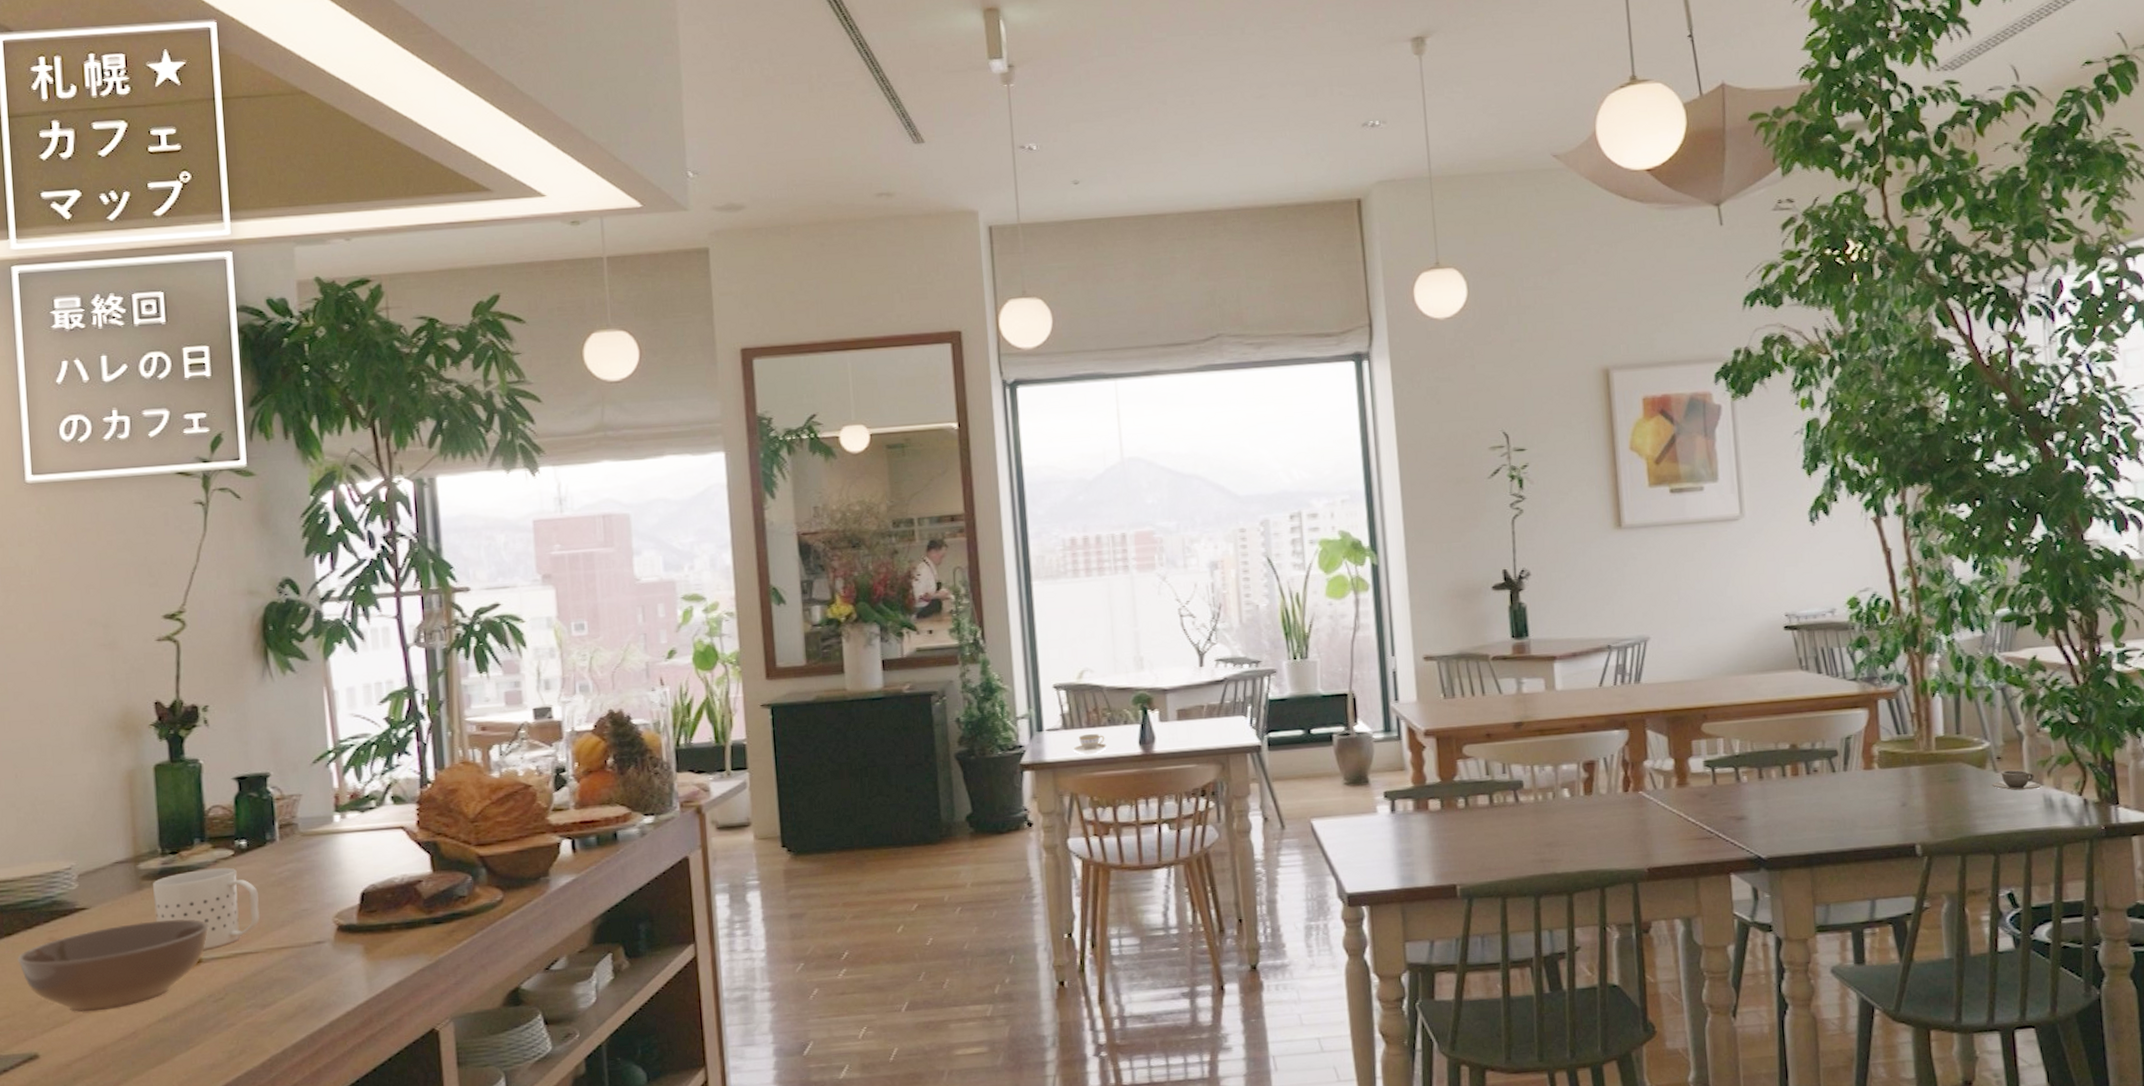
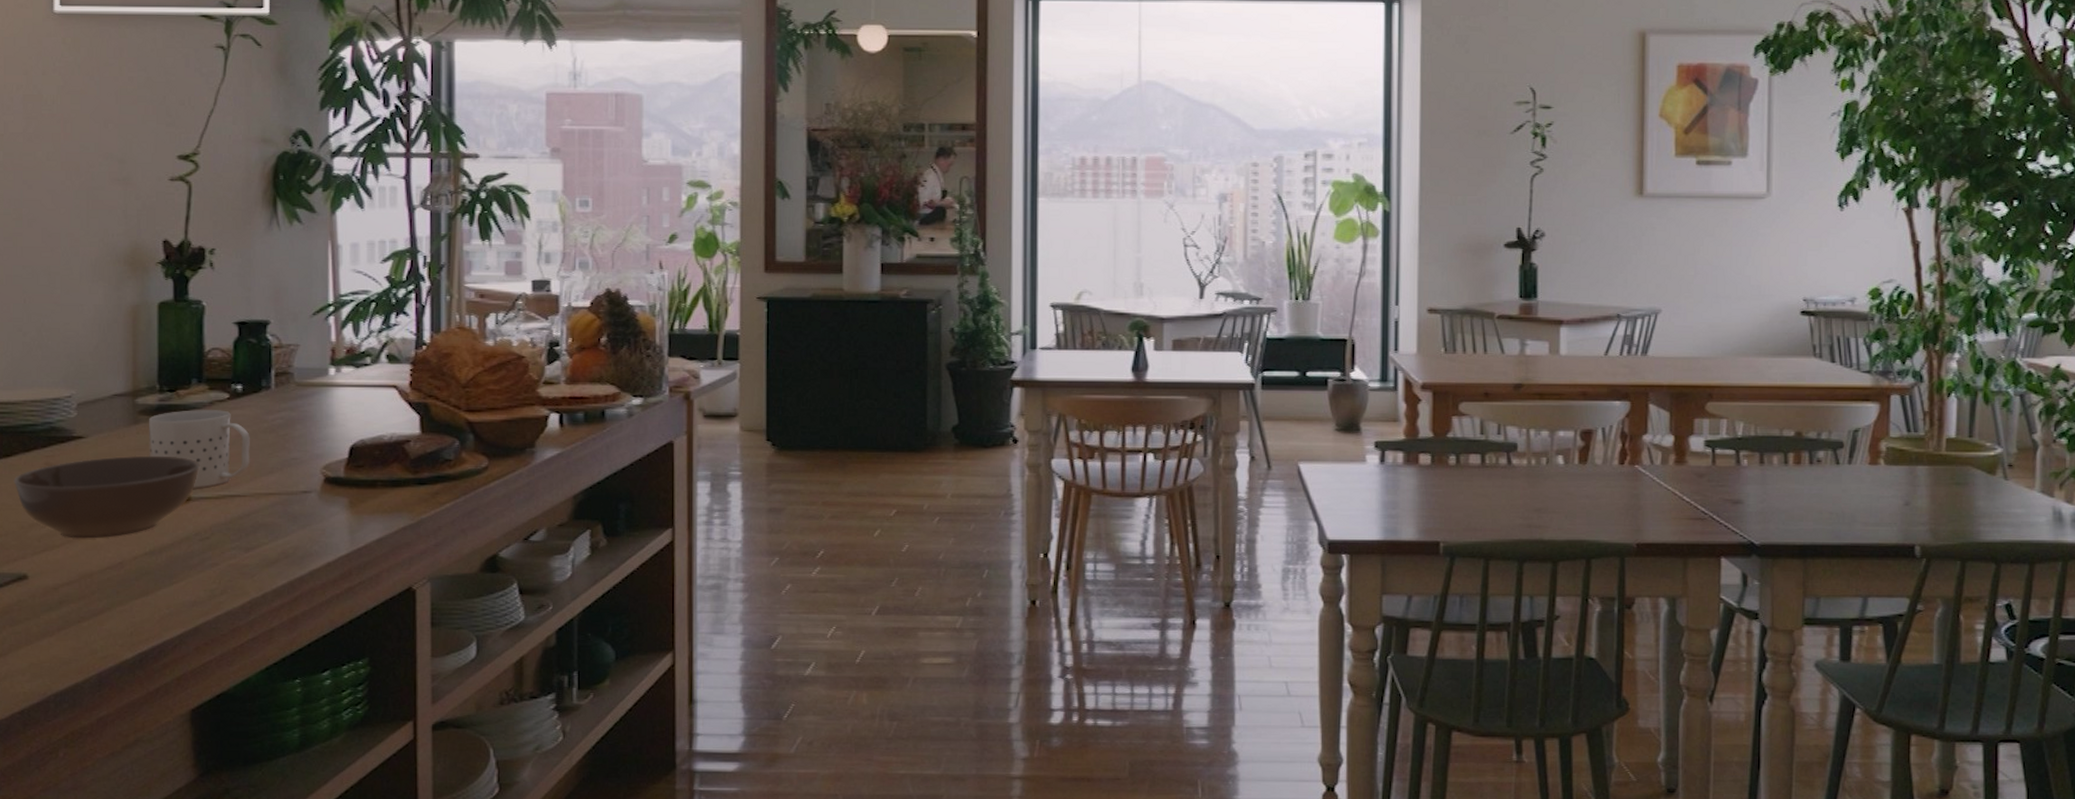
teacup: present [1074,733,1107,755] -> none [1066,355,1099,377]
teacup: present [1992,770,2041,791] -> none [2000,479,2051,501]

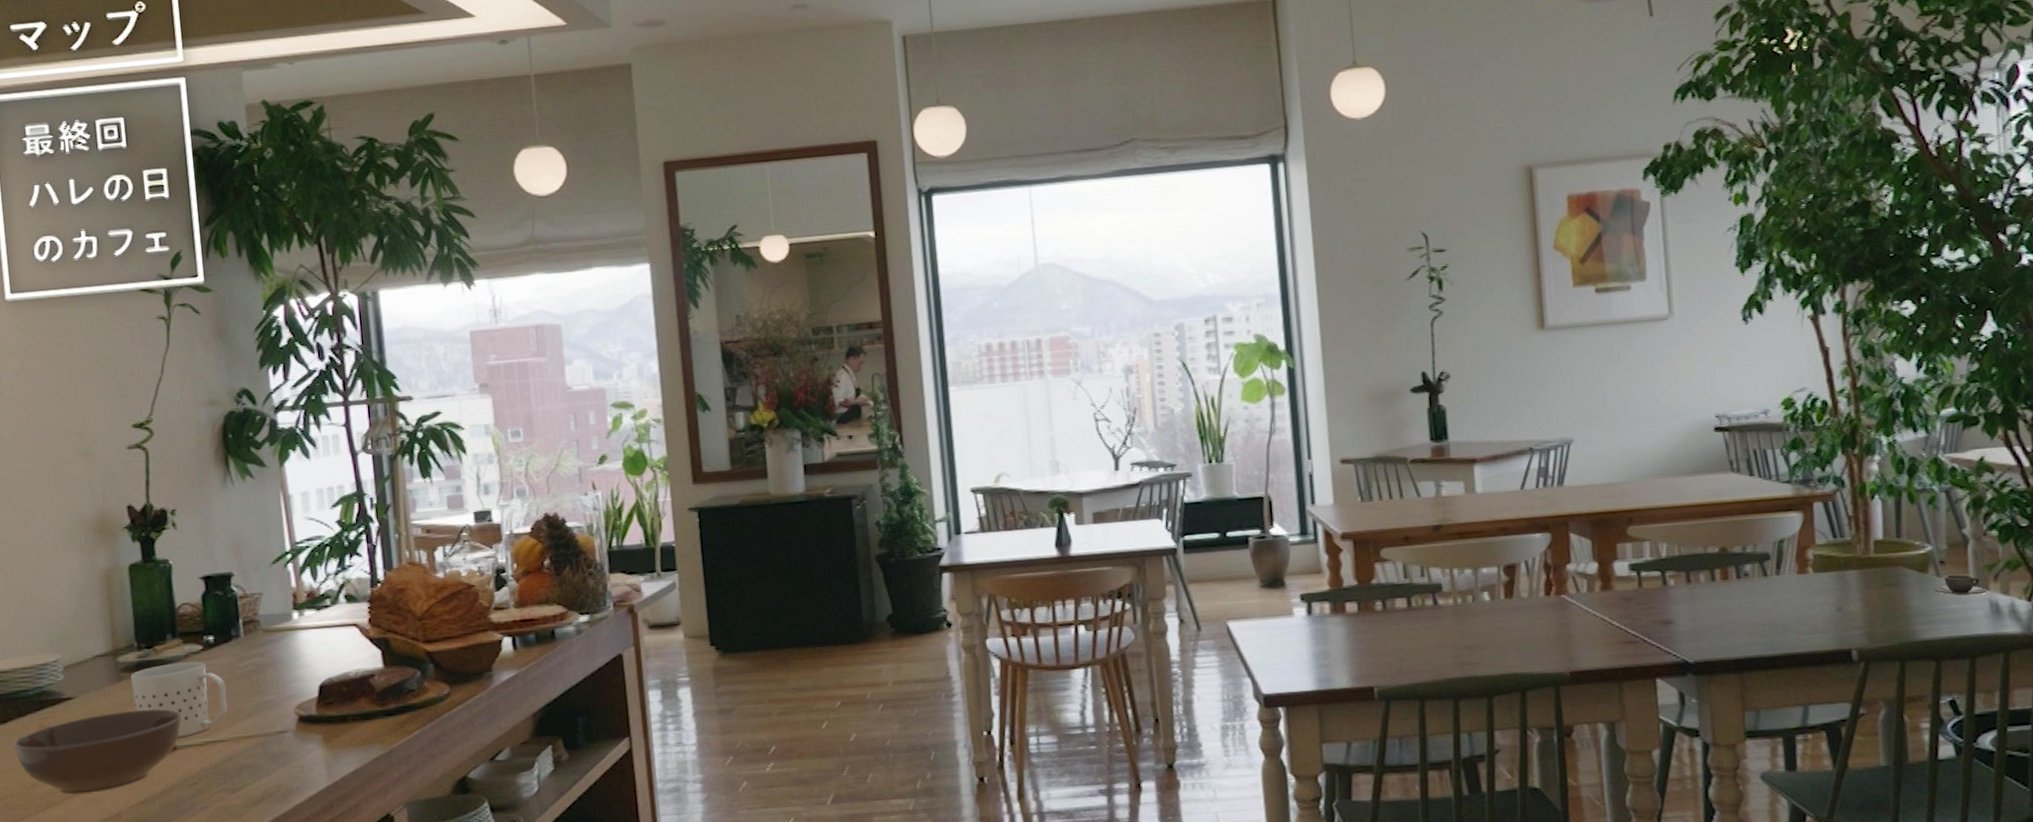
teacup: none [2000,479,2051,501] -> present [1934,574,1986,596]

